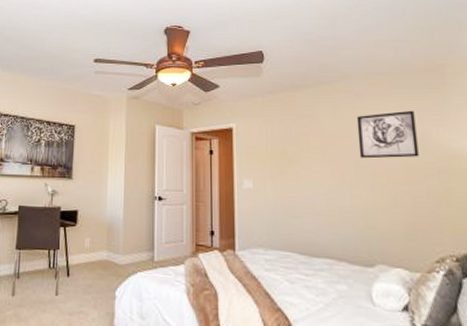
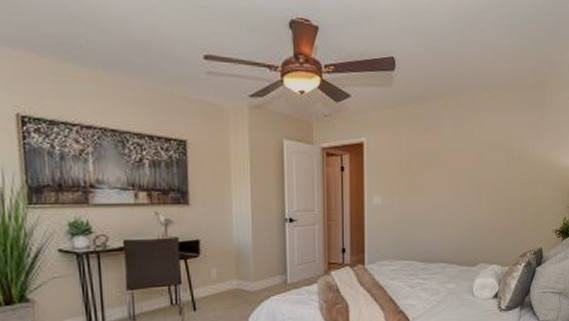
wall art: present [356,110,419,159] -> none [473,124,519,171]

